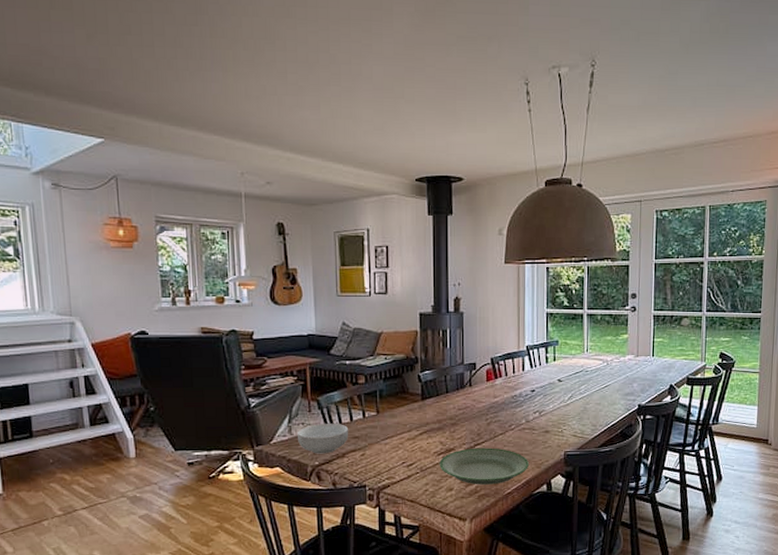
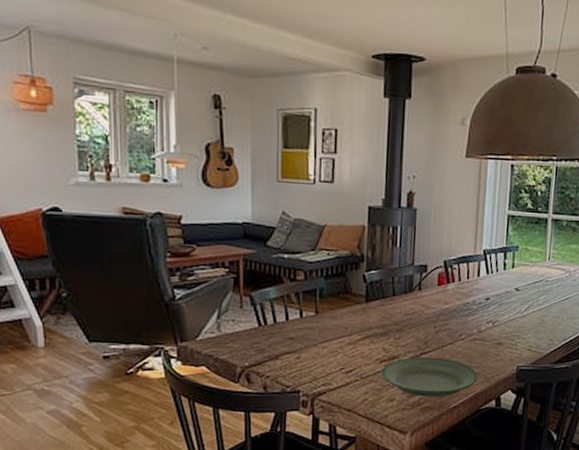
cereal bowl: present [297,423,349,454] -> none [226,321,284,355]

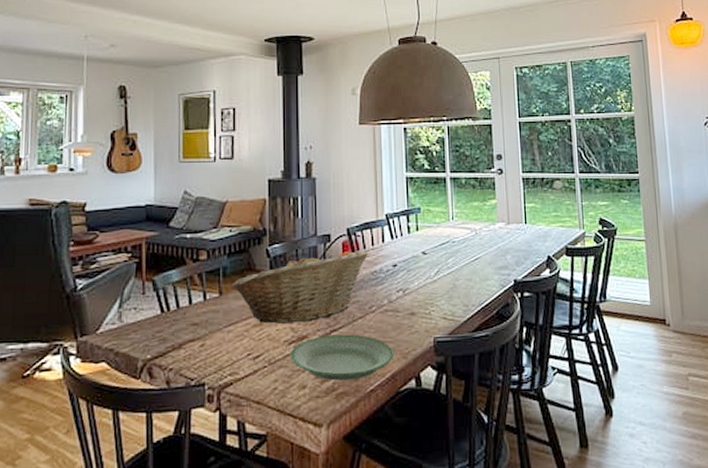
fruit basket: none [327,281,464,345] -> present [231,249,369,324]

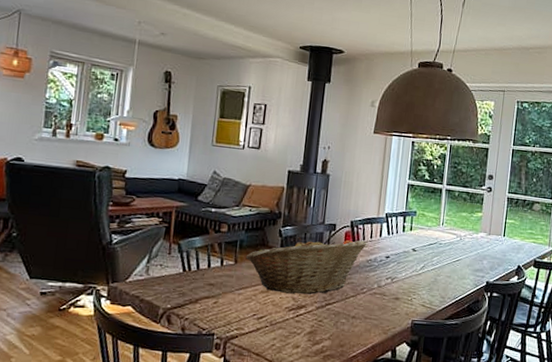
plate: present [290,334,395,381] -> none [288,307,377,346]

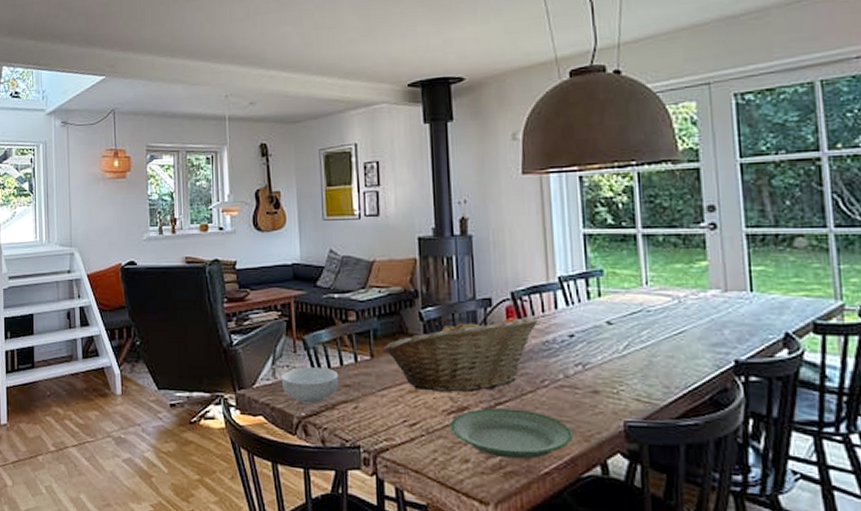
cereal bowl: none [153,267,206,298] -> present [281,366,339,404]
plate: none [288,307,377,346] -> present [449,408,574,460]

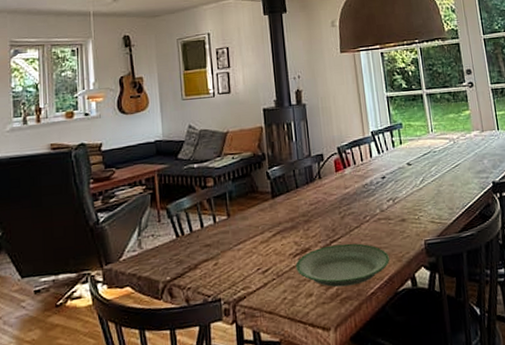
cereal bowl: present [281,366,339,404] -> none [147,231,201,268]
fruit basket: present [383,316,539,393] -> none [238,165,360,239]

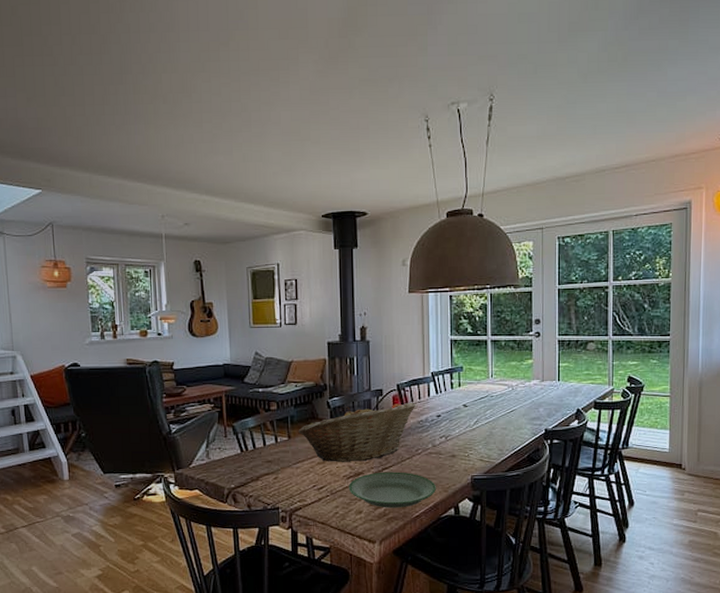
fruit basket: none [238,165,360,239] -> present [298,402,417,462]

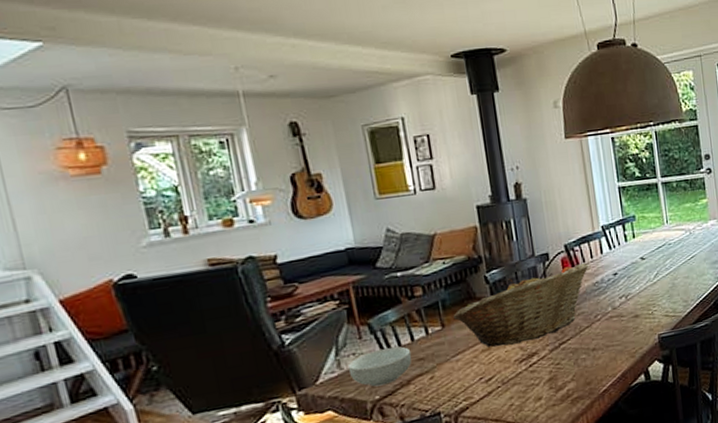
cereal bowl: none [214,447,263,477] -> present [348,346,412,387]
plate: present [348,472,437,508] -> none [522,343,623,389]

